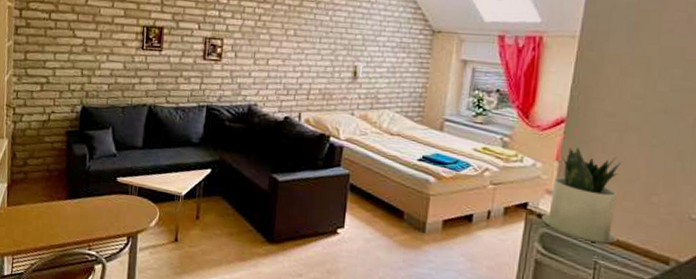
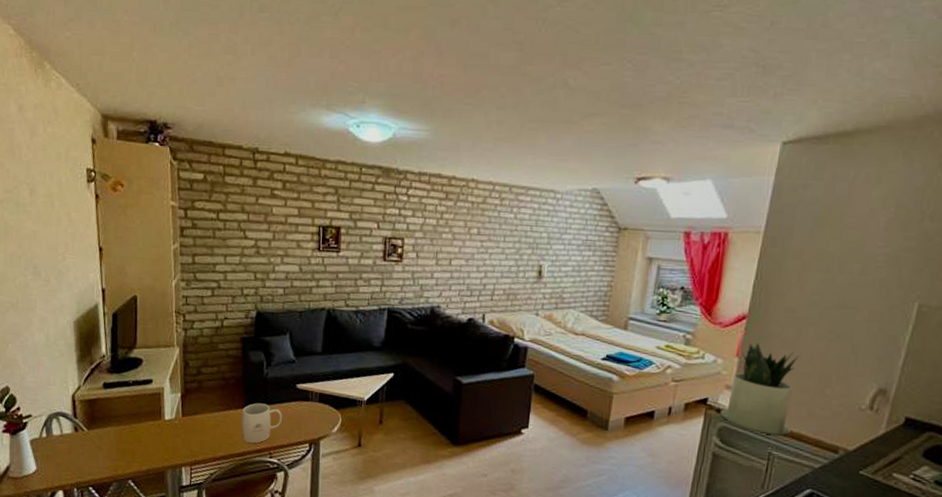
mug: none [62,195,103,236] -> present [241,403,283,444]

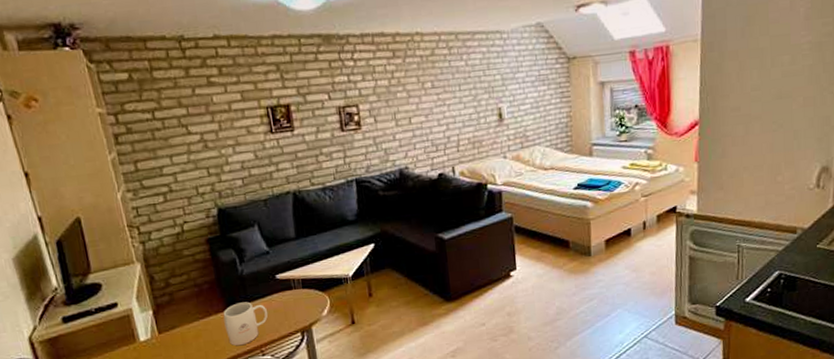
planter: present [720,343,799,437] -> none [690,145,754,230]

